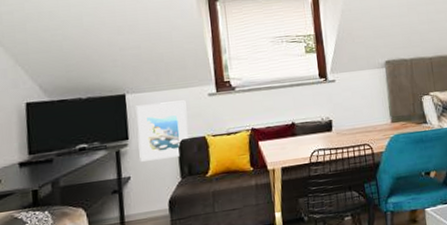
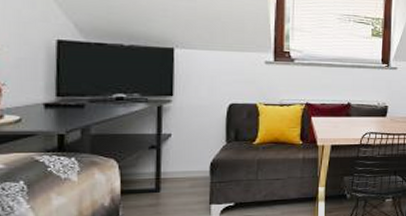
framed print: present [136,100,188,162] -> none [183,62,240,121]

